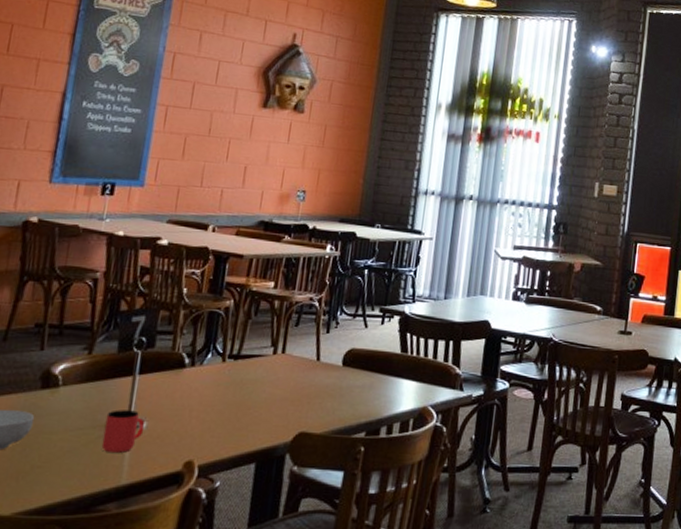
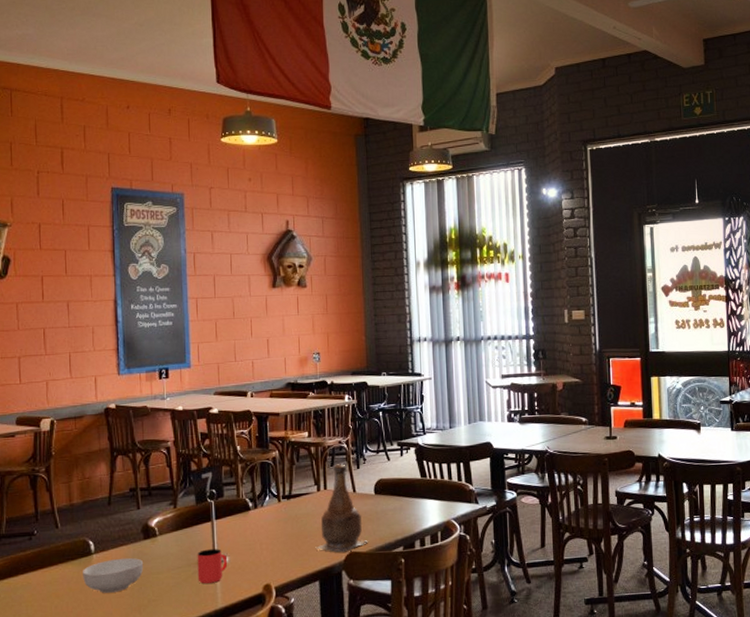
bottle: none [258,324,324,432] -> present [315,464,368,553]

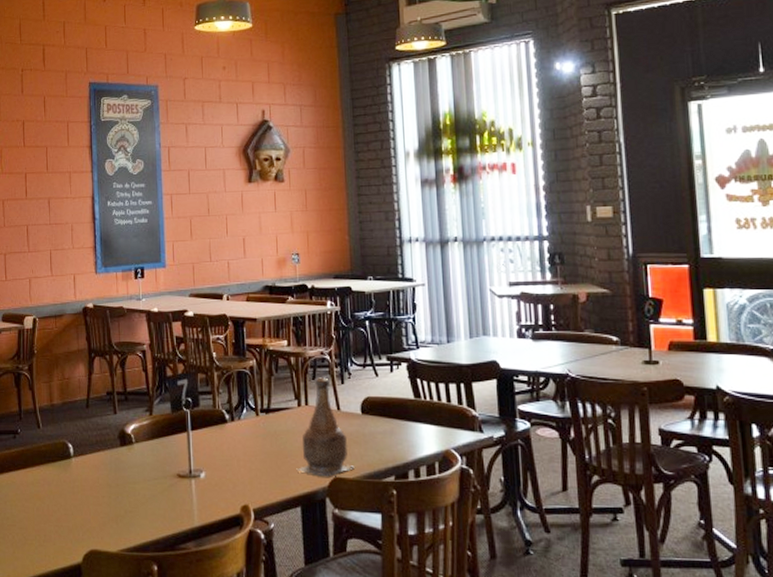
cereal bowl: present [83,557,144,593] -> none [62,464,121,499]
cup: present [197,549,228,584] -> none [173,462,204,499]

